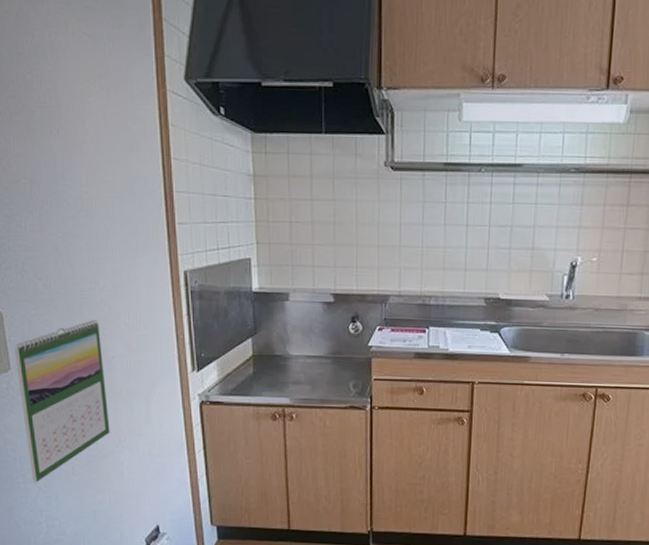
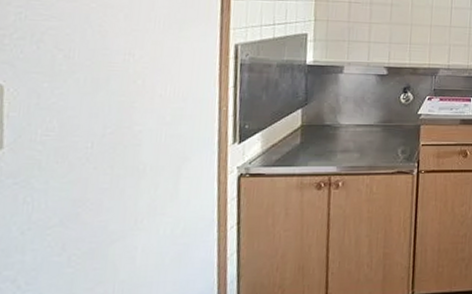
calendar: present [14,319,110,483] -> none [8,92,129,281]

